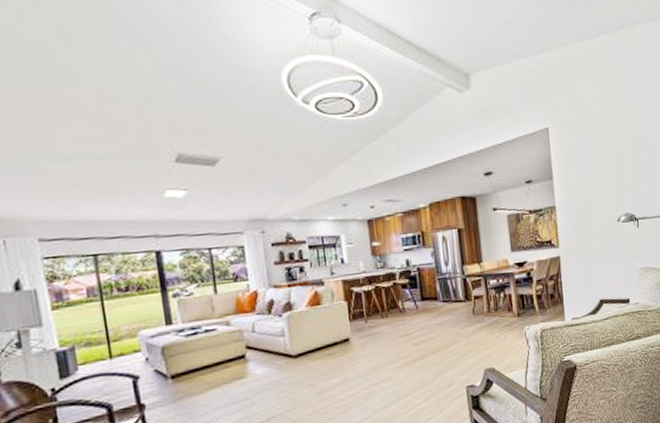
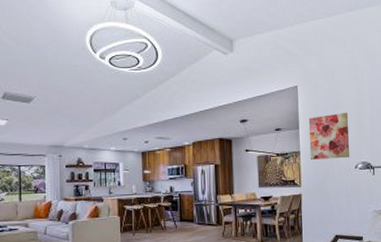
wall art: none [563,156,612,215] -> present [308,112,350,160]

